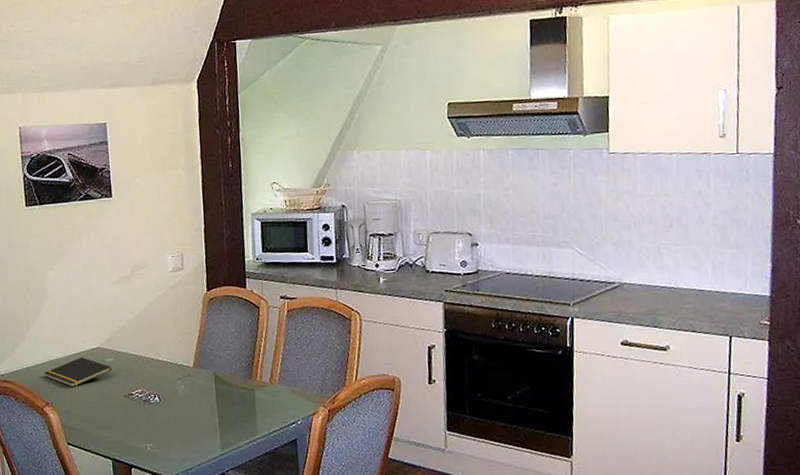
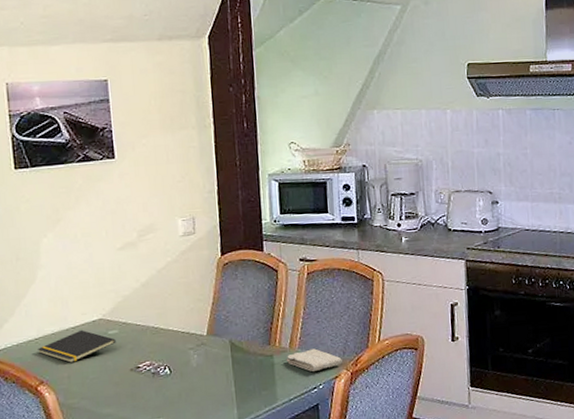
washcloth: none [266,384,320,407] -> present [286,348,342,372]

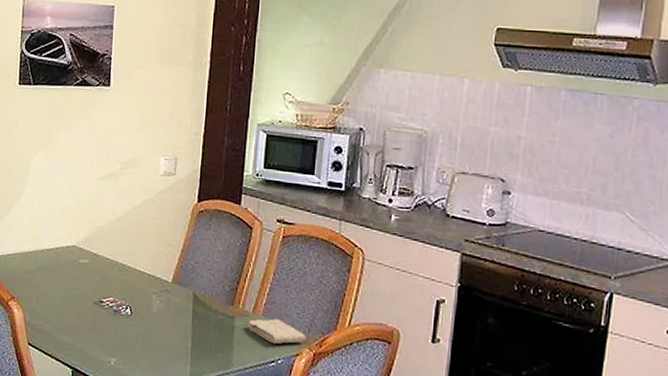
notepad: present [38,329,116,363] -> none [14,253,85,284]

